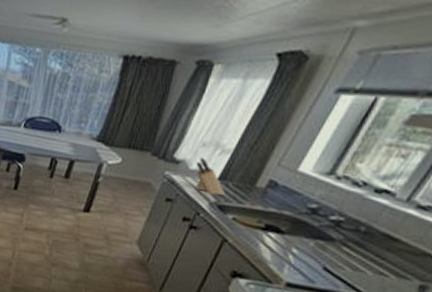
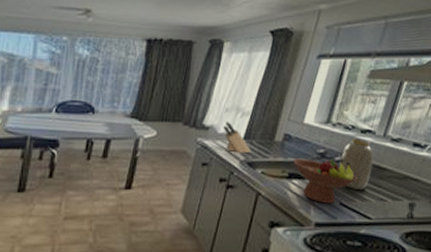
fruit bowl: none [274,209,355,266] -> present [293,158,358,204]
vase: none [333,196,385,259] -> present [339,137,373,191]

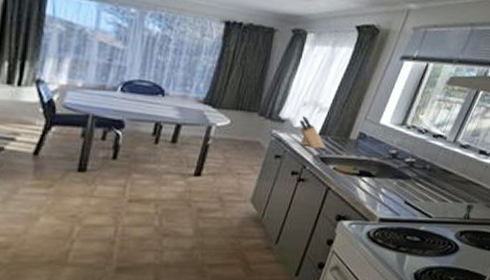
fruit bowl: present [293,158,358,204] -> none [365,157,424,202]
vase: present [339,137,373,191] -> none [408,141,441,191]

